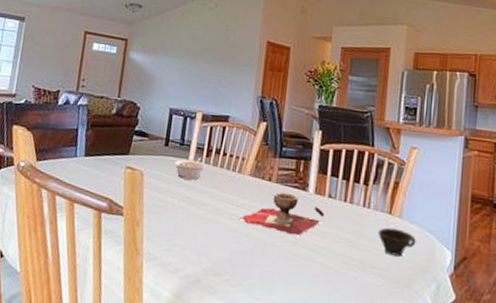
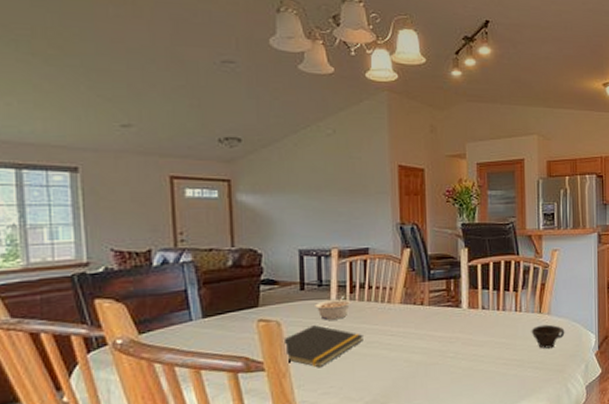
notepad: none [142,181,211,224] -> present [283,325,363,368]
decorative bowl: present [239,192,325,236] -> none [396,312,480,351]

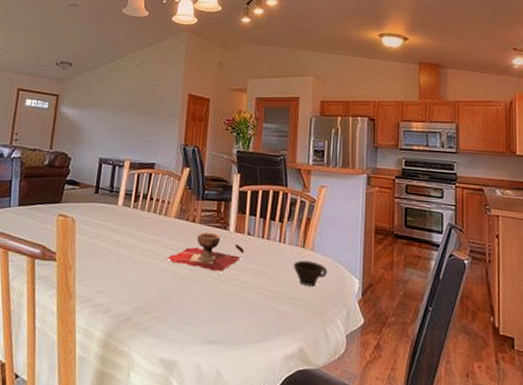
notepad: present [283,325,363,368] -> none [74,226,140,267]
legume: present [315,295,351,320] -> none [104,203,134,224]
decorative bowl: none [396,312,480,351] -> present [166,232,245,272]

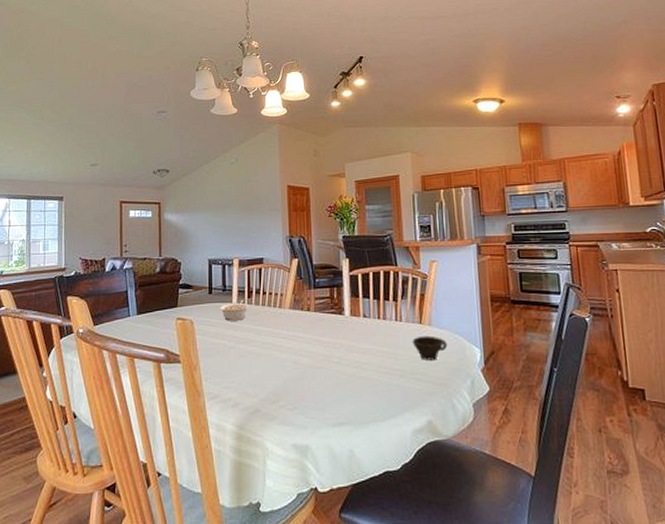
legume: none [104,203,134,224] -> present [220,300,249,321]
decorative bowl: present [166,232,245,272] -> none [286,319,362,356]

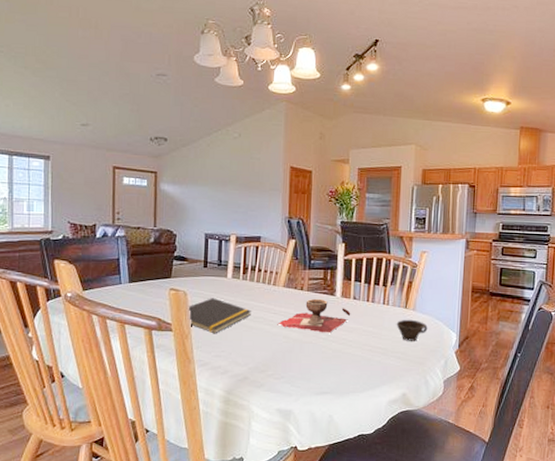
notepad: none [195,325,259,364] -> present [188,298,251,334]
legume: present [220,300,249,321] -> none [214,275,244,295]
decorative bowl: none [286,319,362,356] -> present [277,298,351,333]

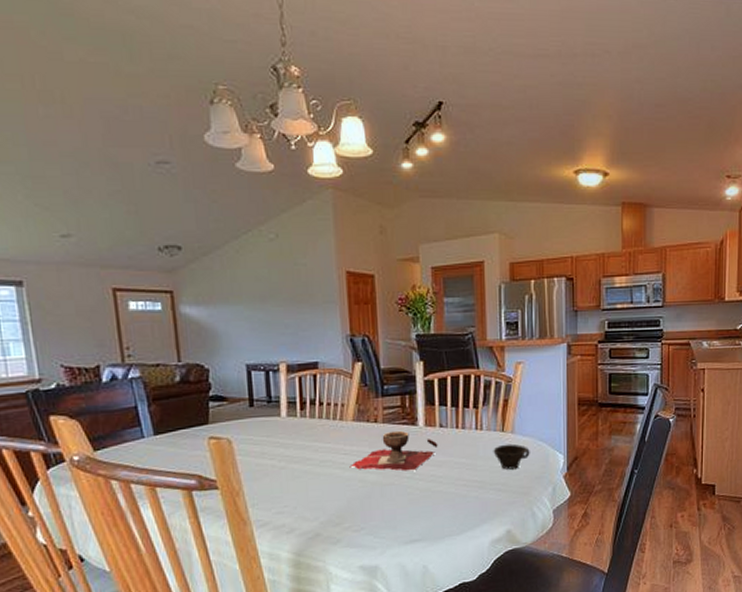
notepad: present [188,298,251,334] -> none [235,443,316,487]

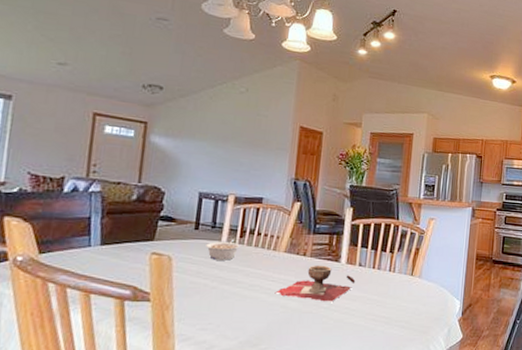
legume: none [265,412,302,438] -> present [206,239,240,261]
cup: present [493,443,530,470] -> none [401,286,433,310]

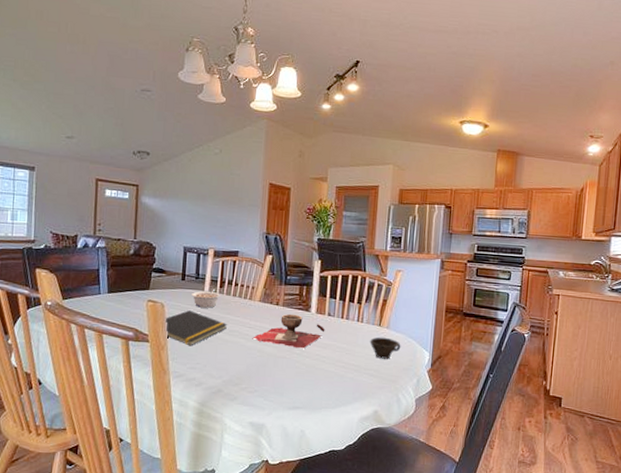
notepad: none [171,263,246,304] -> present [165,310,227,346]
cup: none [401,286,433,310] -> present [370,337,401,359]

